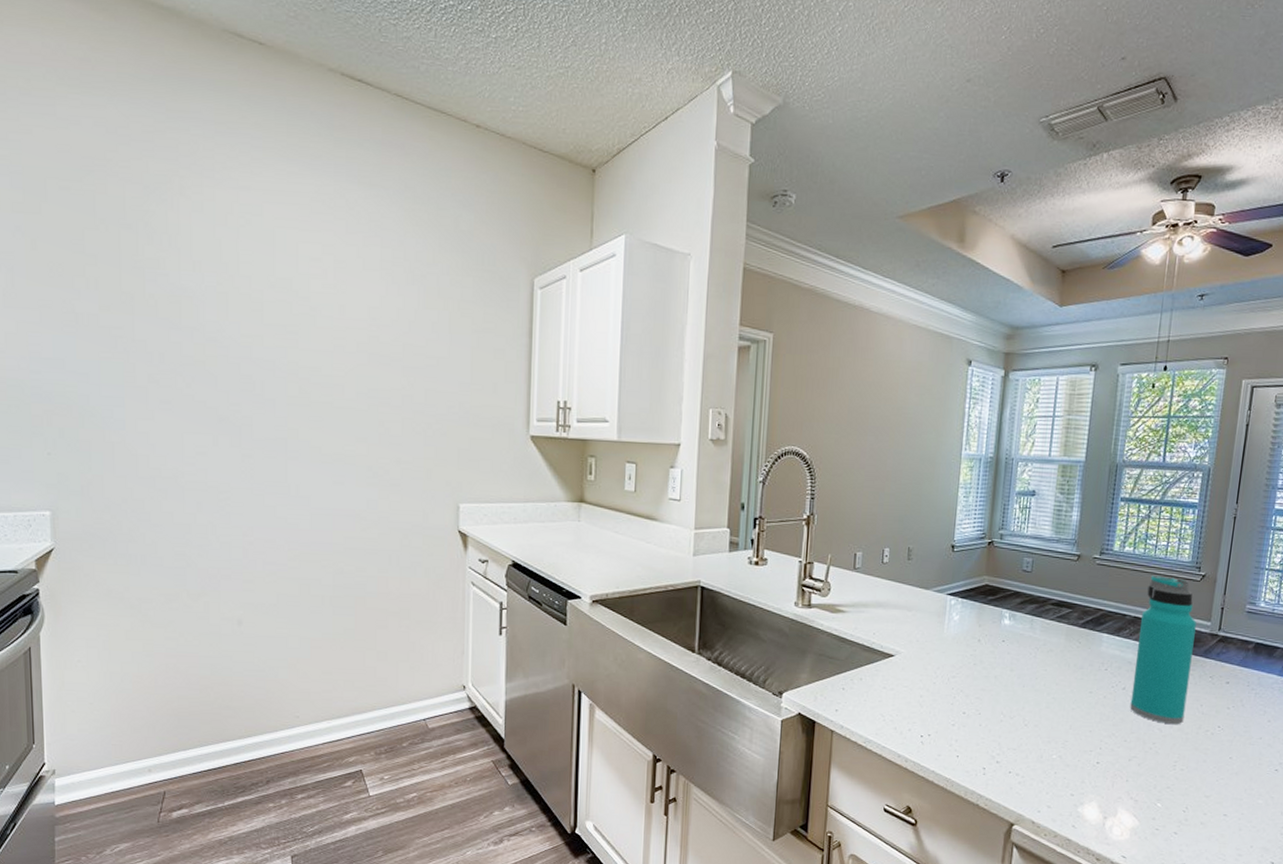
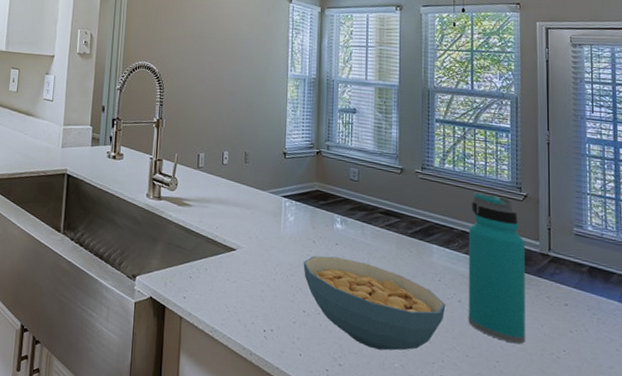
cereal bowl: none [966,654,1110,744] -> present [303,255,446,351]

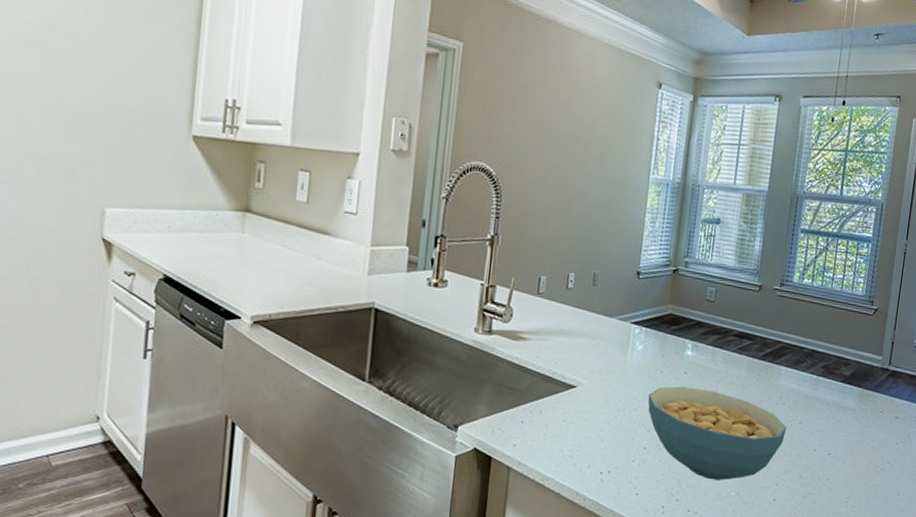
water bottle: present [468,192,526,344] -> none [806,309,869,460]

